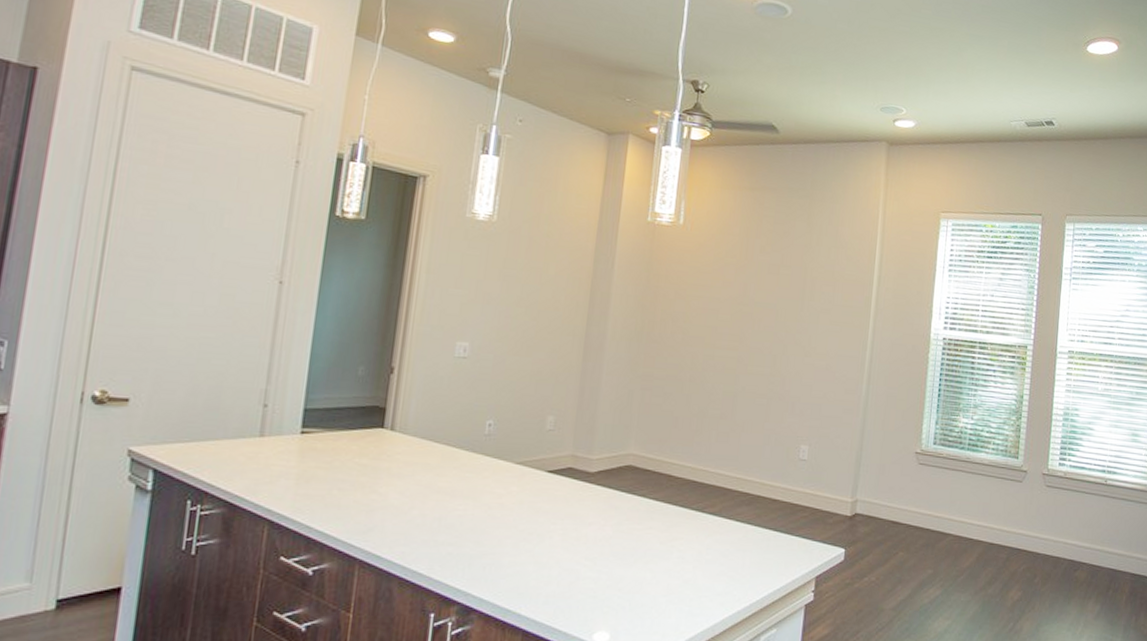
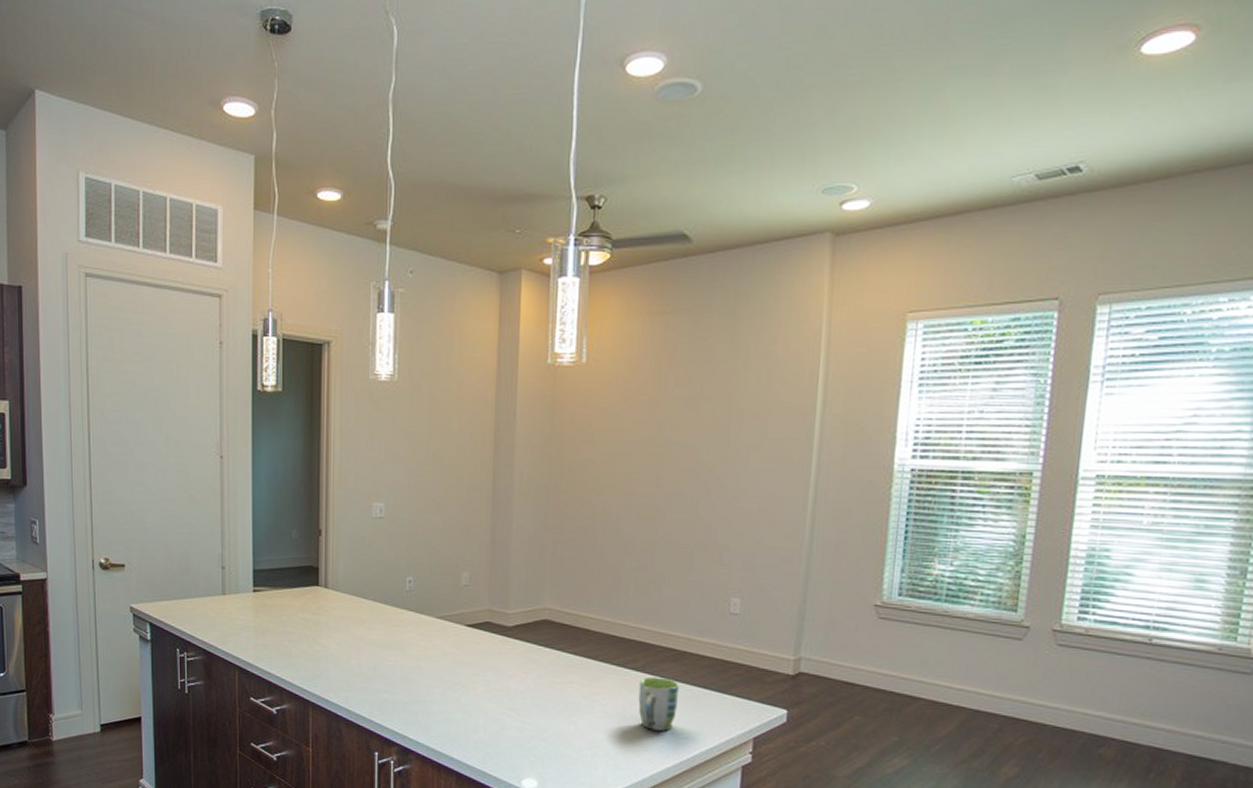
mug: none [714,521,753,574] -> present [638,677,680,731]

